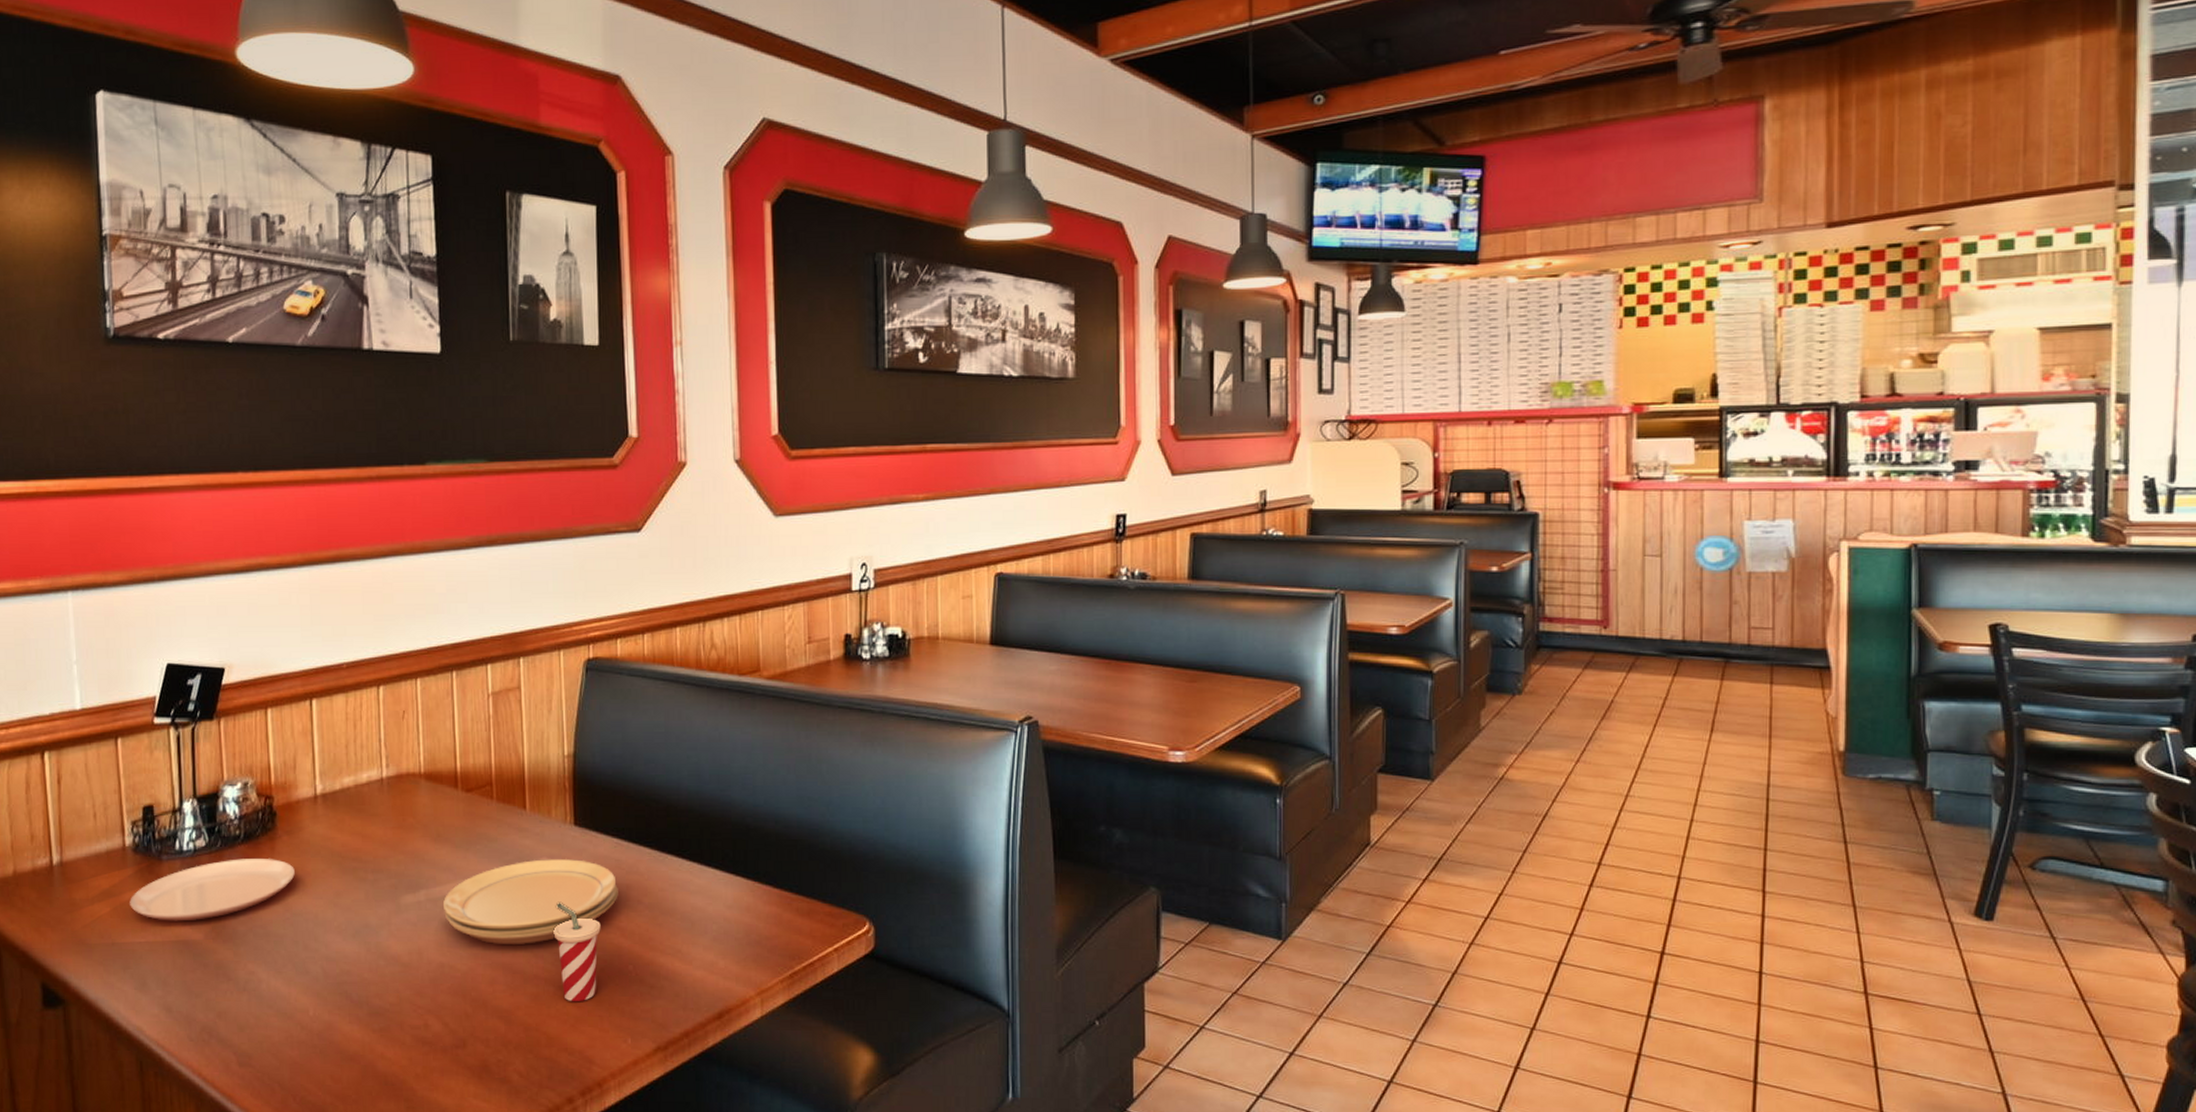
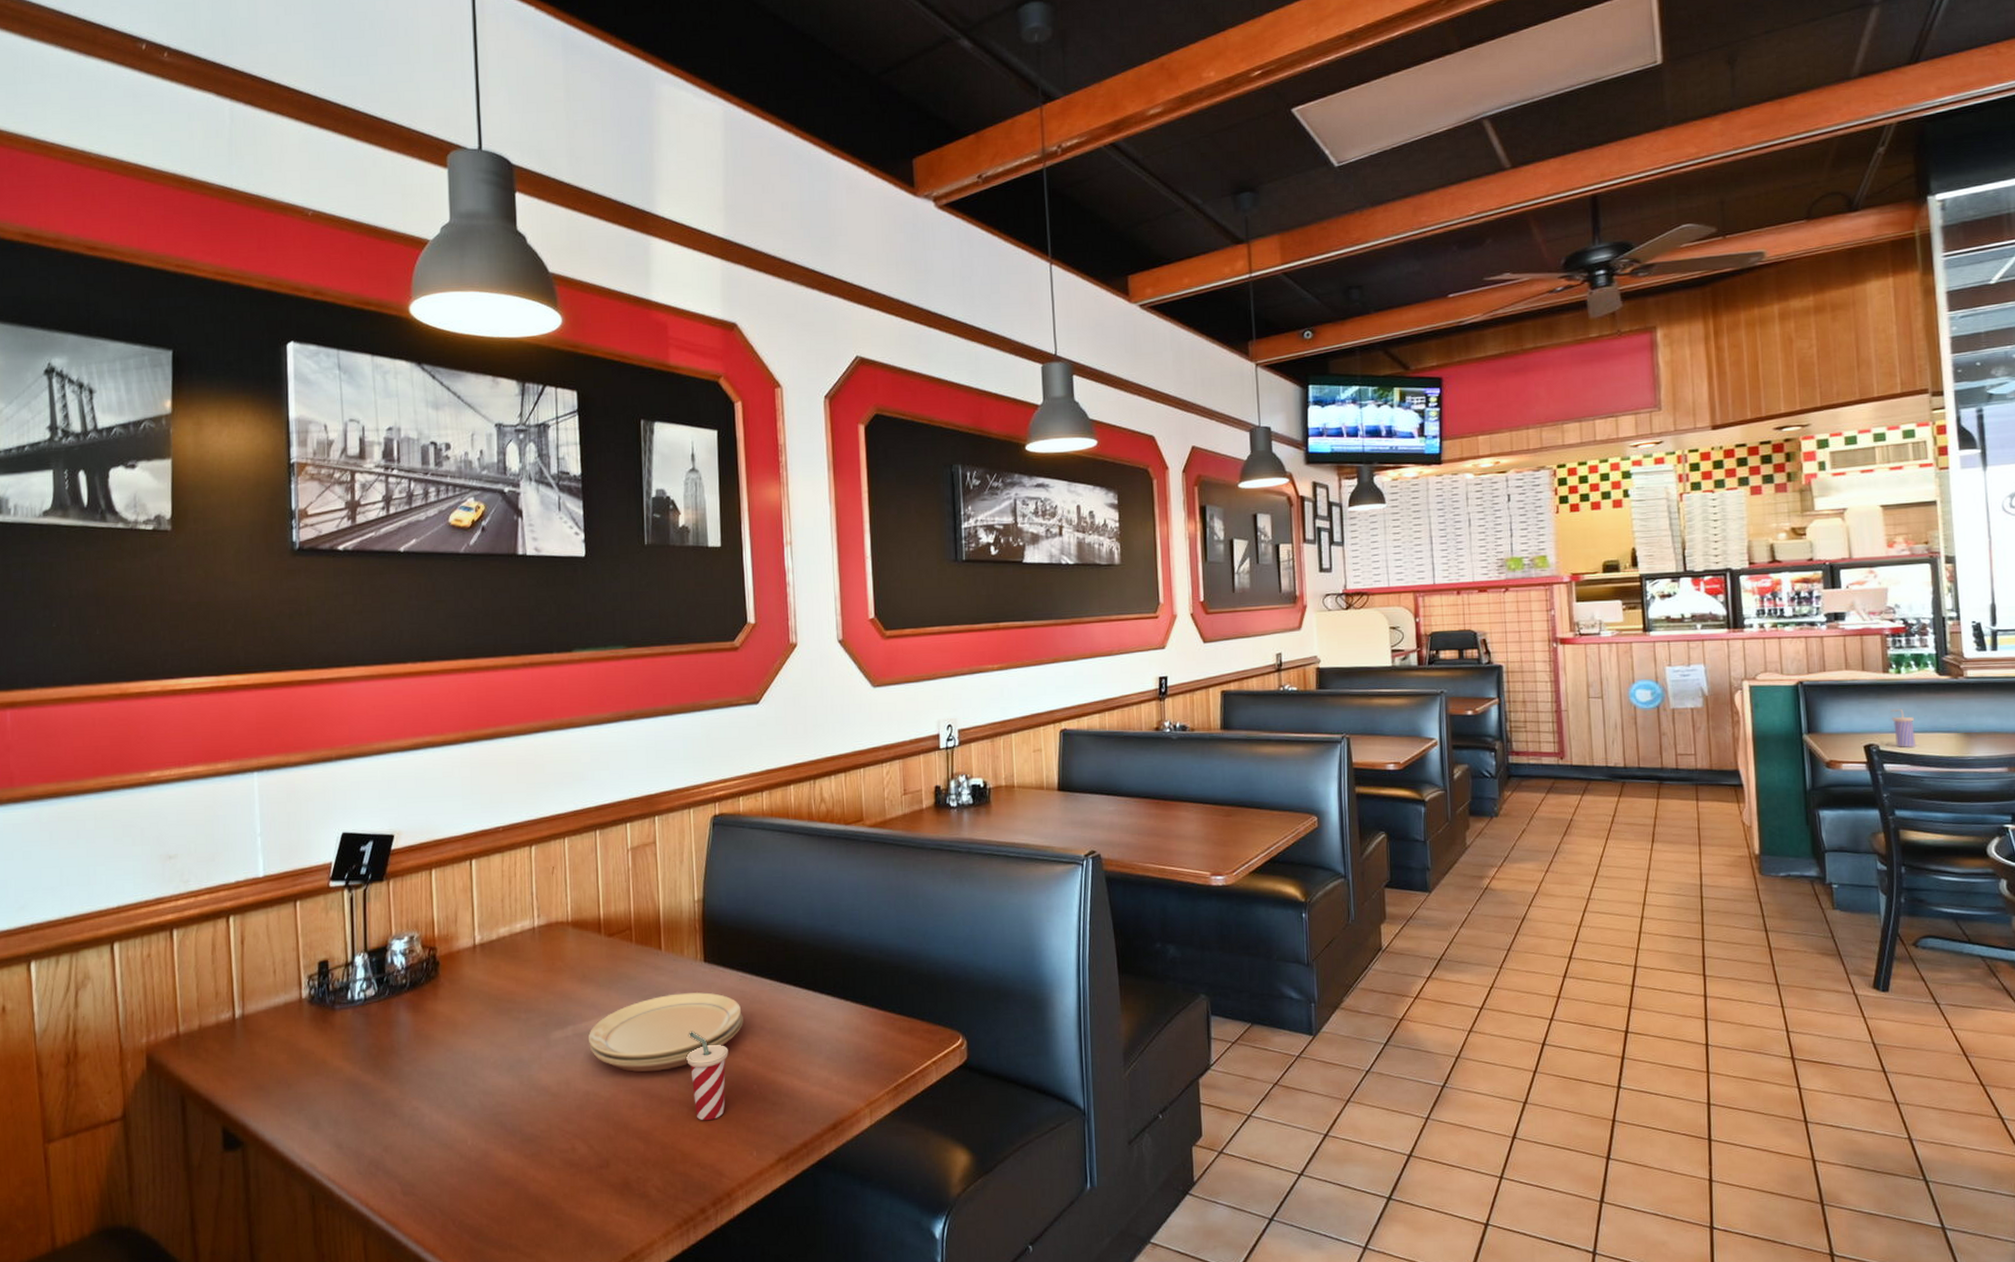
plate: present [129,859,295,921] -> none [305,1004,455,1065]
beverage cup: none [2027,580,2058,630] -> present [1890,708,1917,748]

